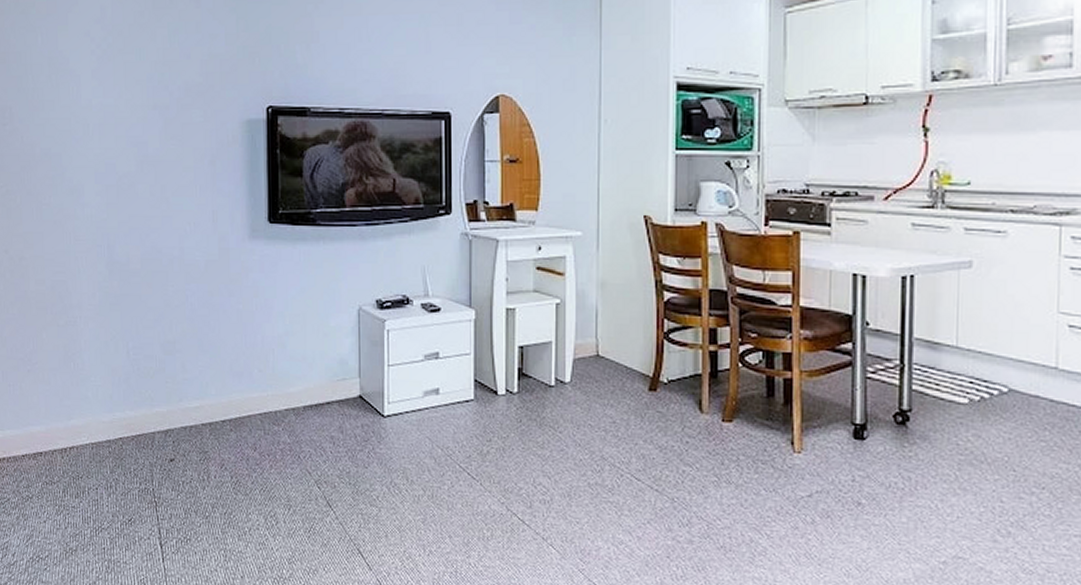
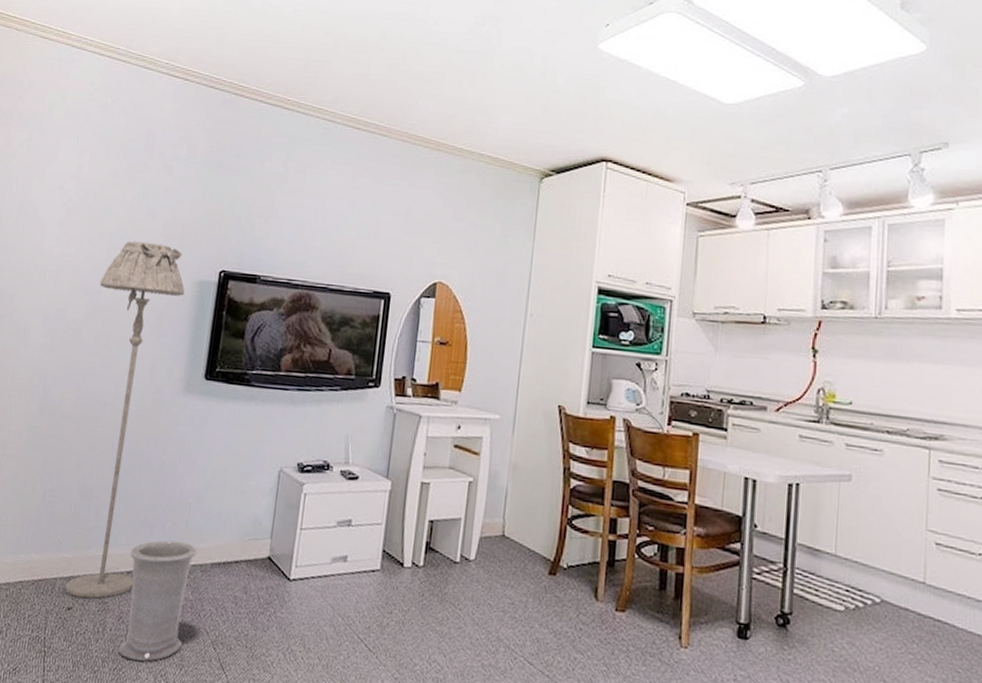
floor lamp: none [145,83,234,450] -> present [64,240,185,599]
vase: none [222,387,287,505] -> present [119,540,197,662]

